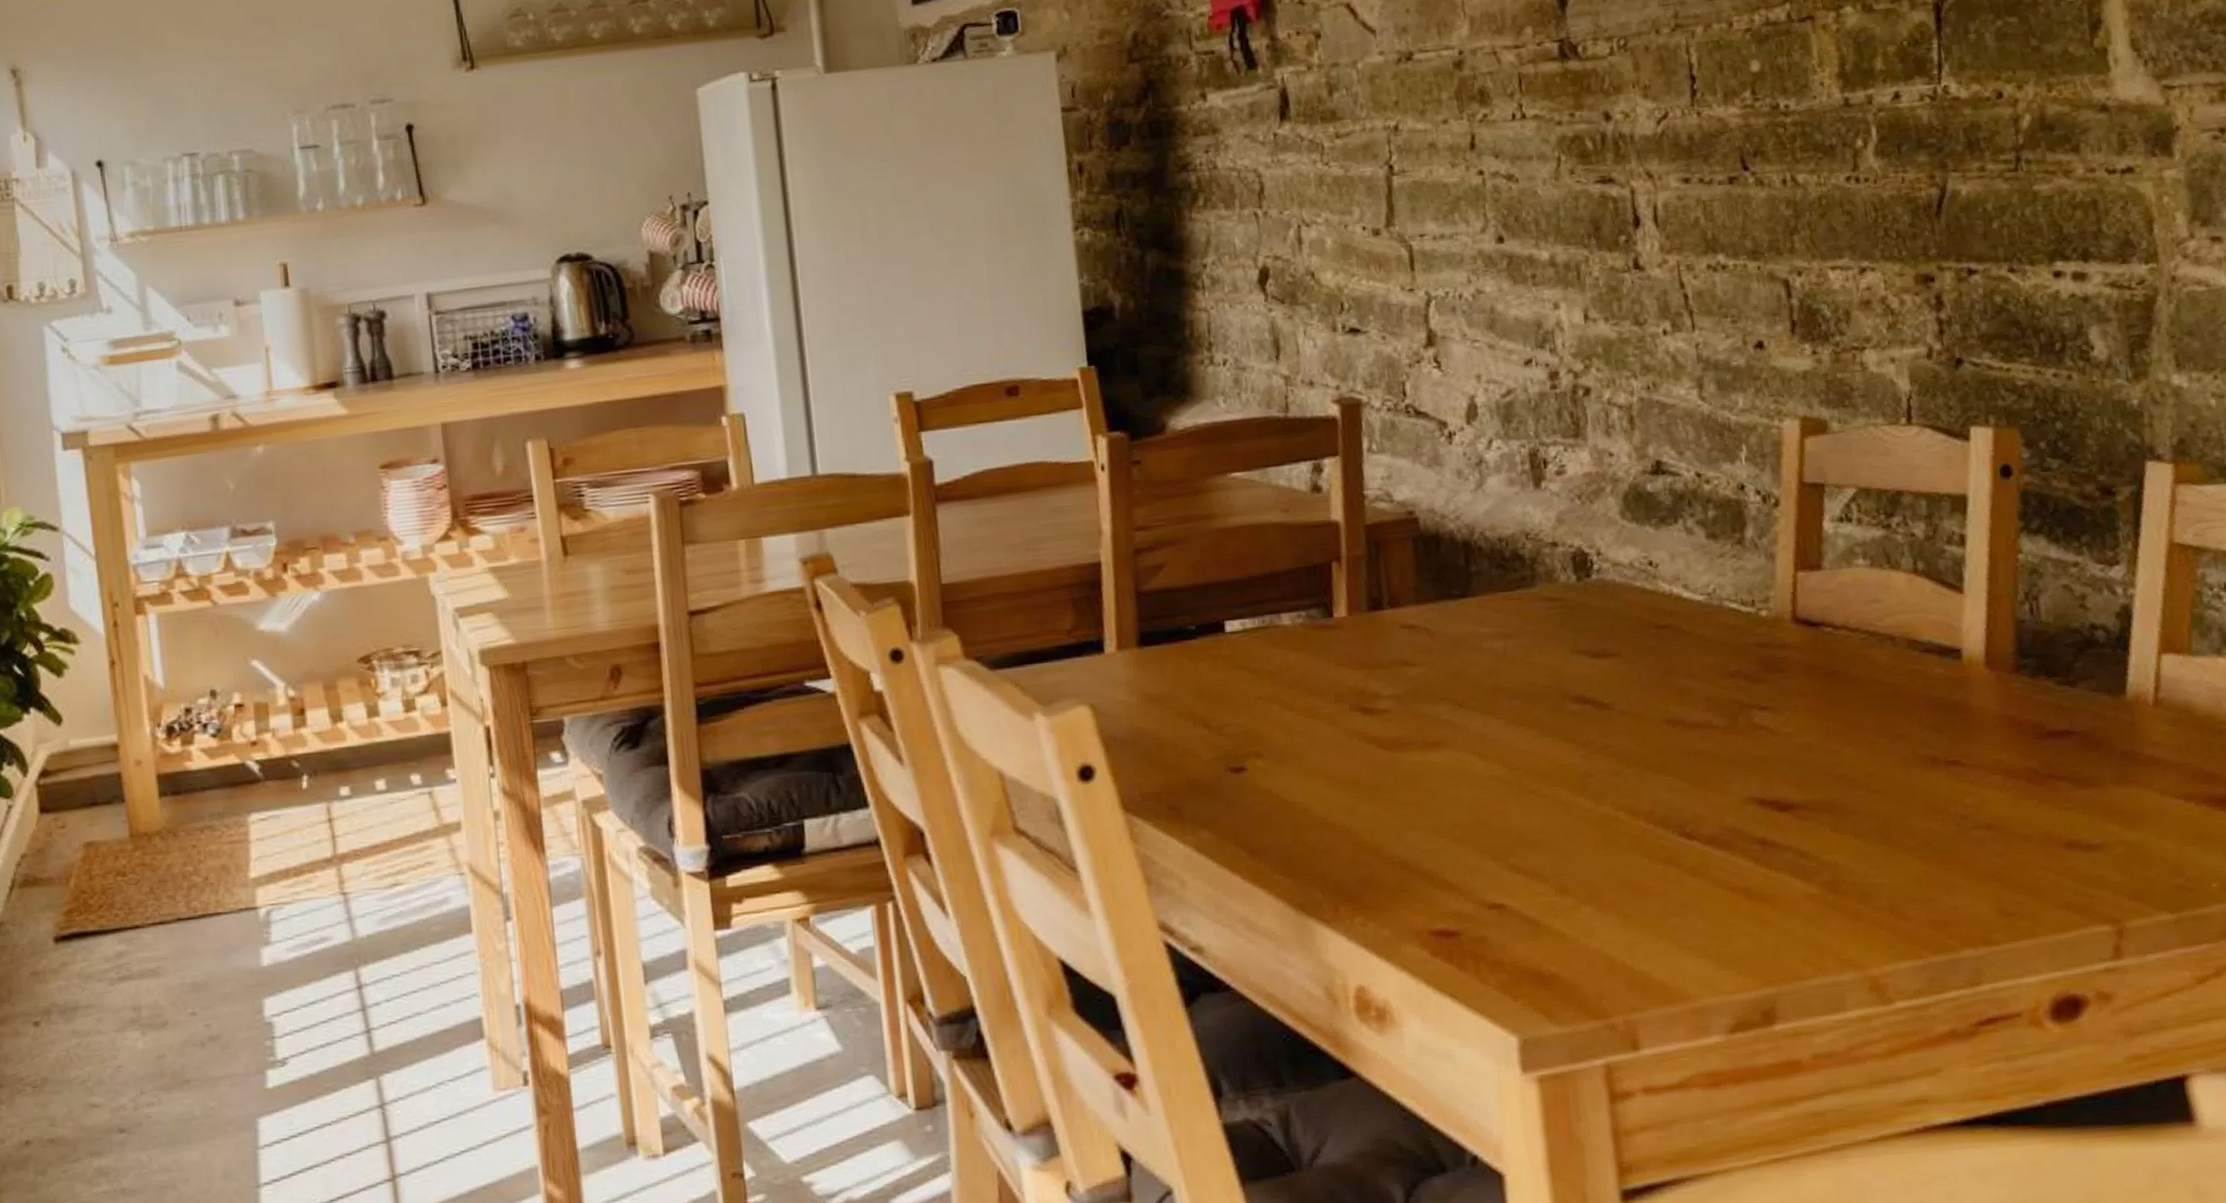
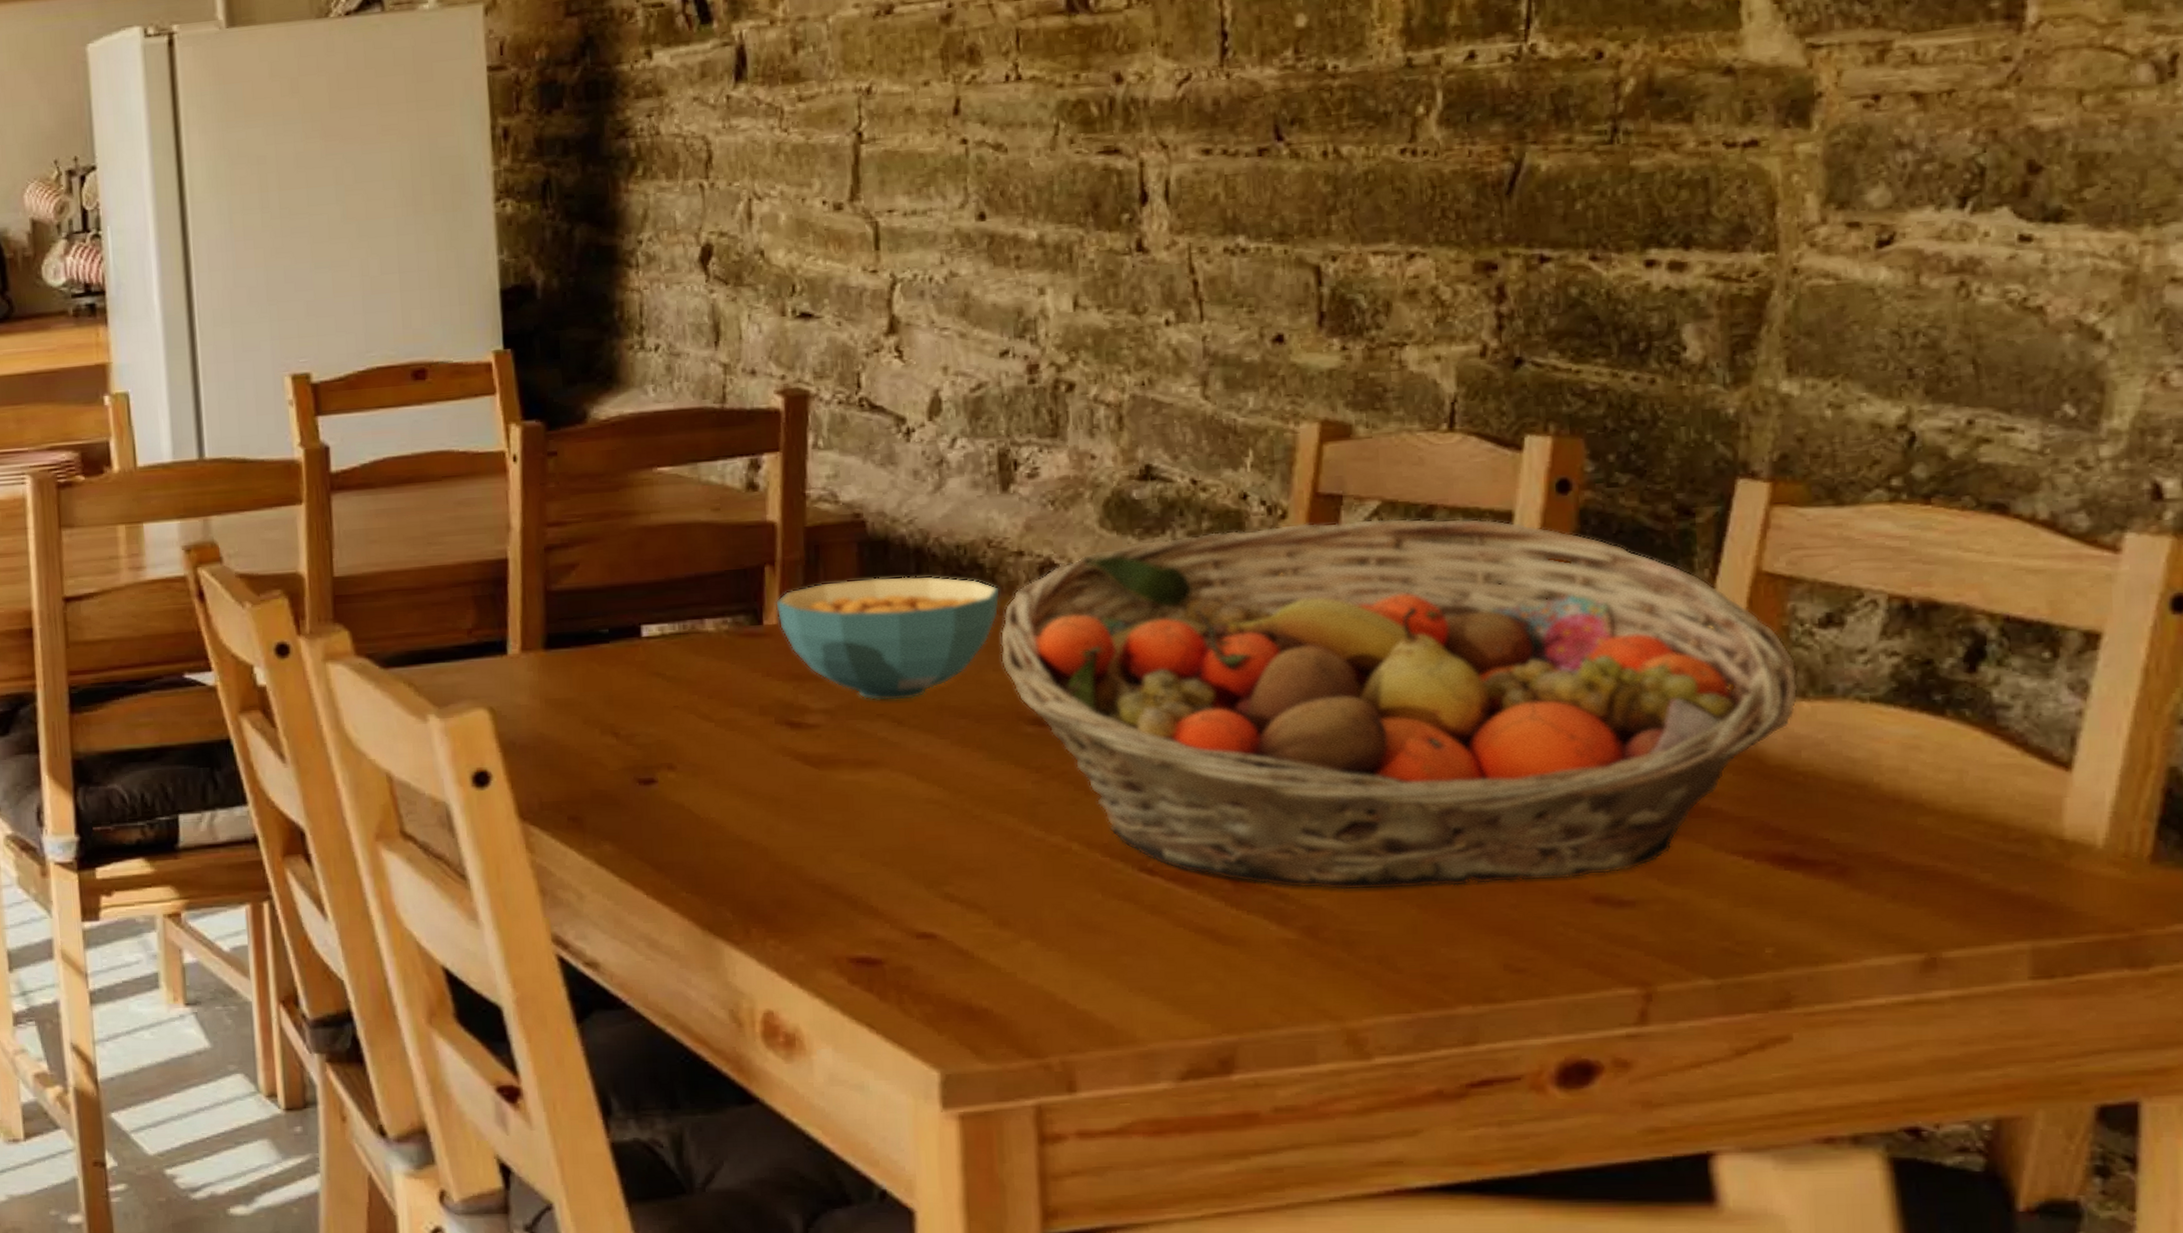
cereal bowl: none [1343,567,1540,686] -> present [775,575,1001,701]
fruit basket: none [1542,502,2215,846] -> present [1000,518,1798,891]

